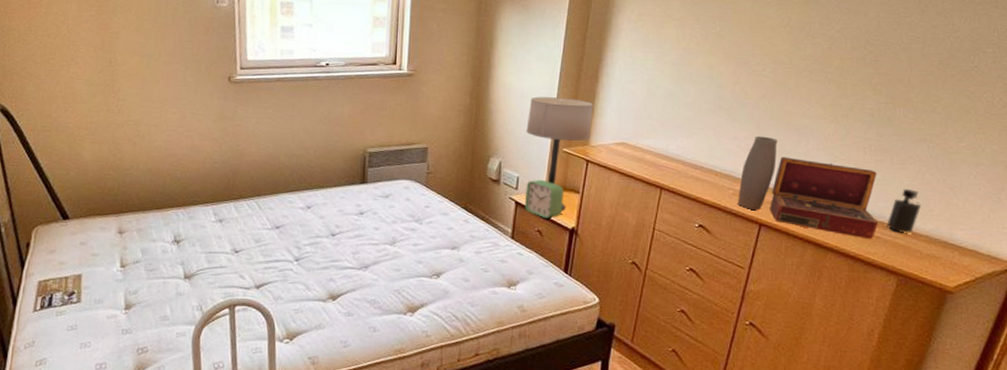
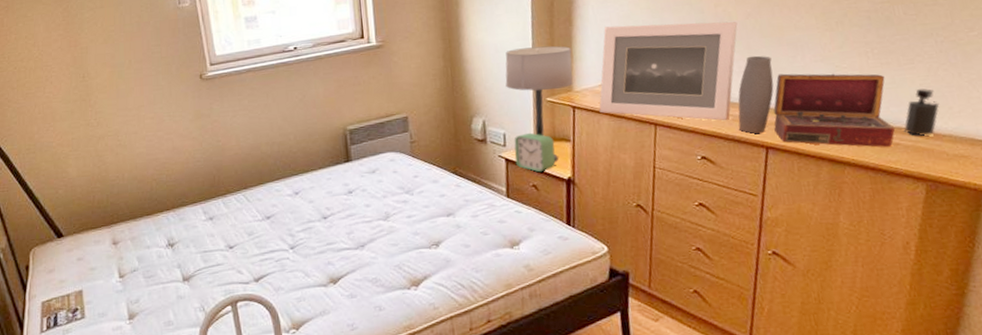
picture frame: none [611,88,752,194] -> present [599,21,738,121]

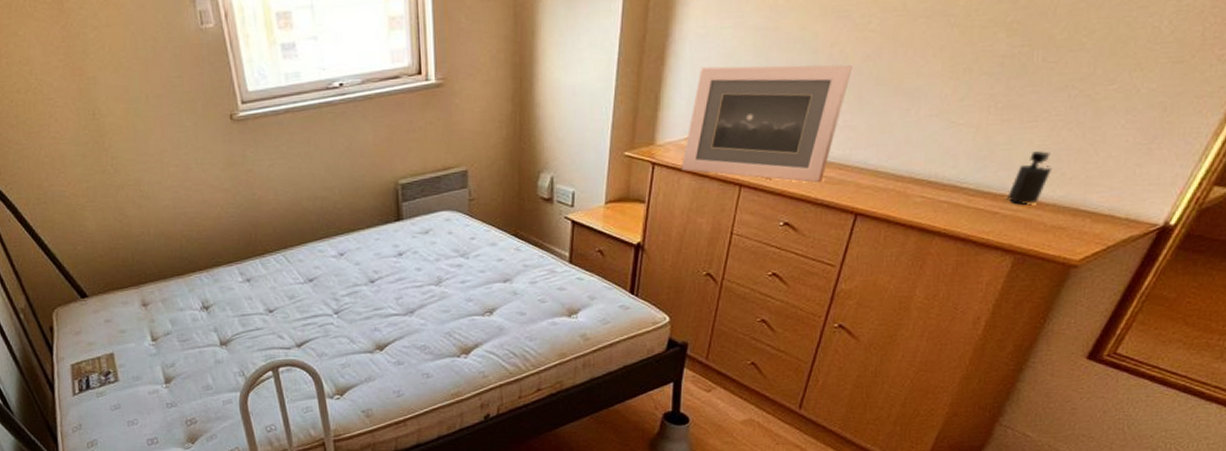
table lamp: present [505,45,573,161] -> none [580,89,659,224]
alarm clock: present [514,132,556,173] -> none [582,191,628,237]
vase: present [738,55,774,135] -> none [829,107,882,199]
wooden box: present [773,73,896,148] -> none [868,129,1002,217]

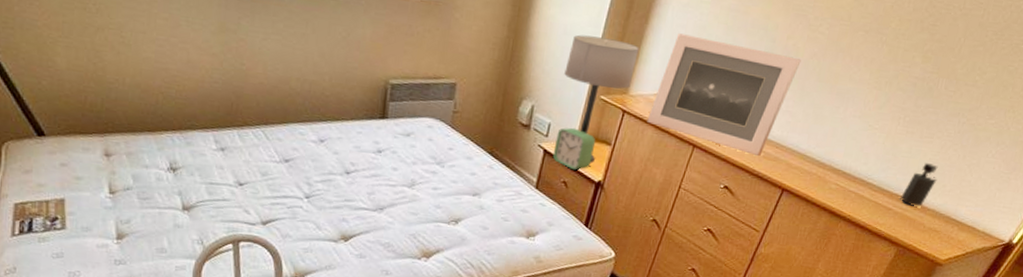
table lamp: none [580,89,659,224] -> present [564,34,639,162]
alarm clock: none [582,191,628,237] -> present [552,127,596,171]

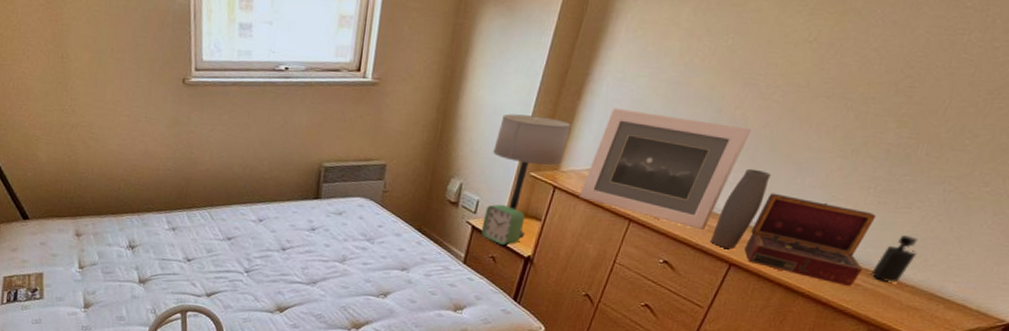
vase: none [765,97,818,176] -> present [709,168,771,250]
wooden box: none [795,121,905,211] -> present [744,193,876,287]

